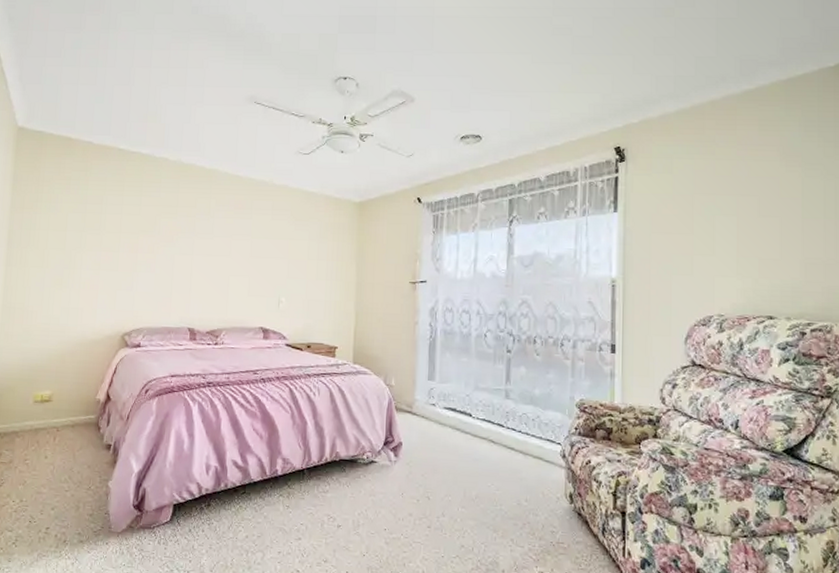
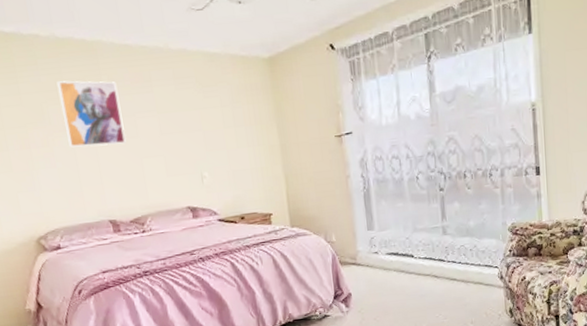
wall art: none [170,199,222,260] -> present [56,80,126,148]

